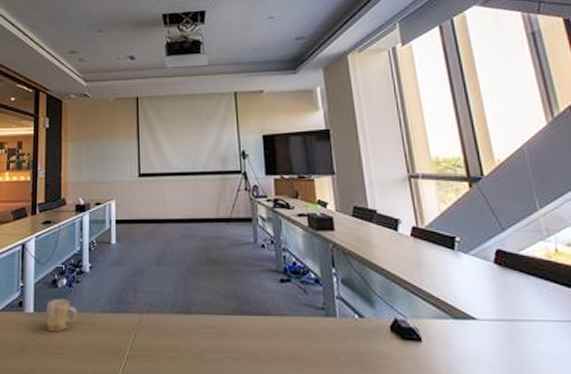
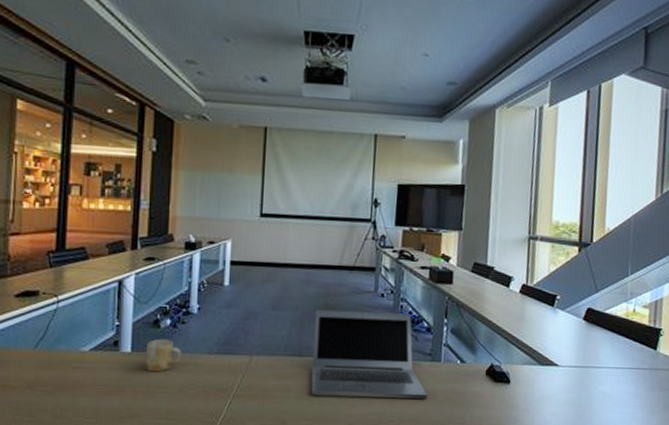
laptop: none [198,263,329,361] -> present [311,309,428,400]

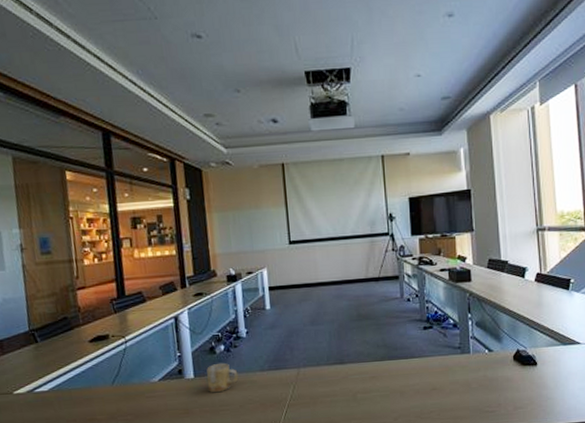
laptop: present [311,309,428,400] -> none [350,313,463,397]

